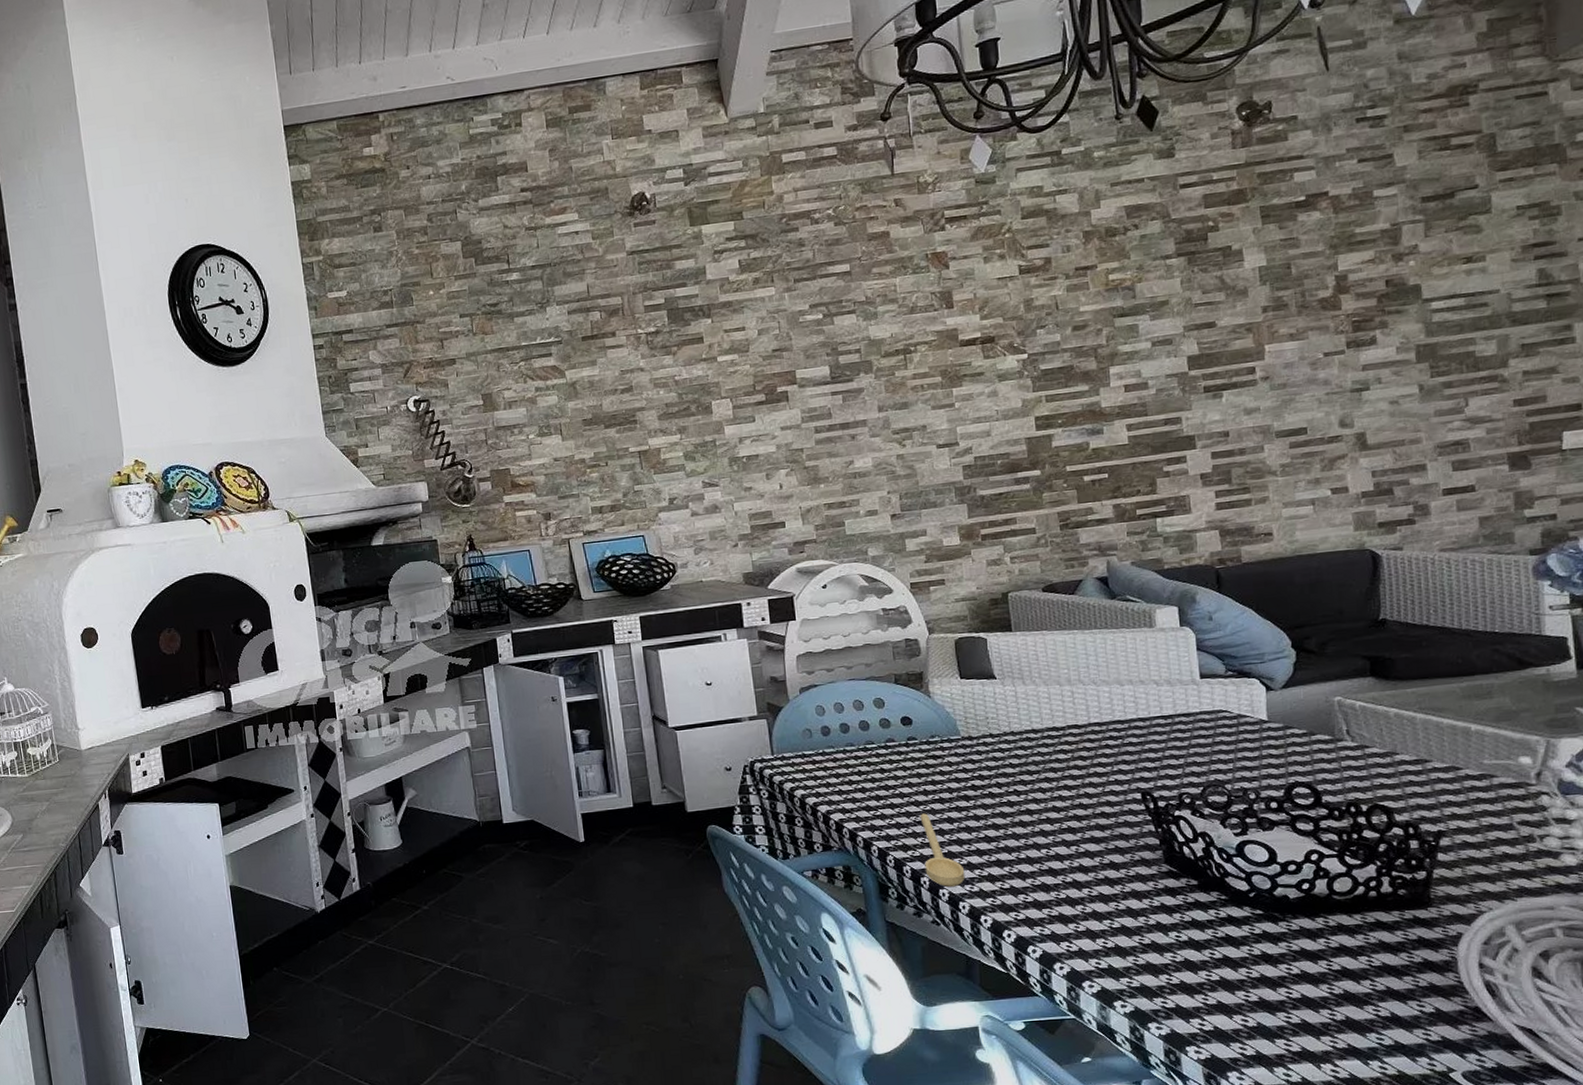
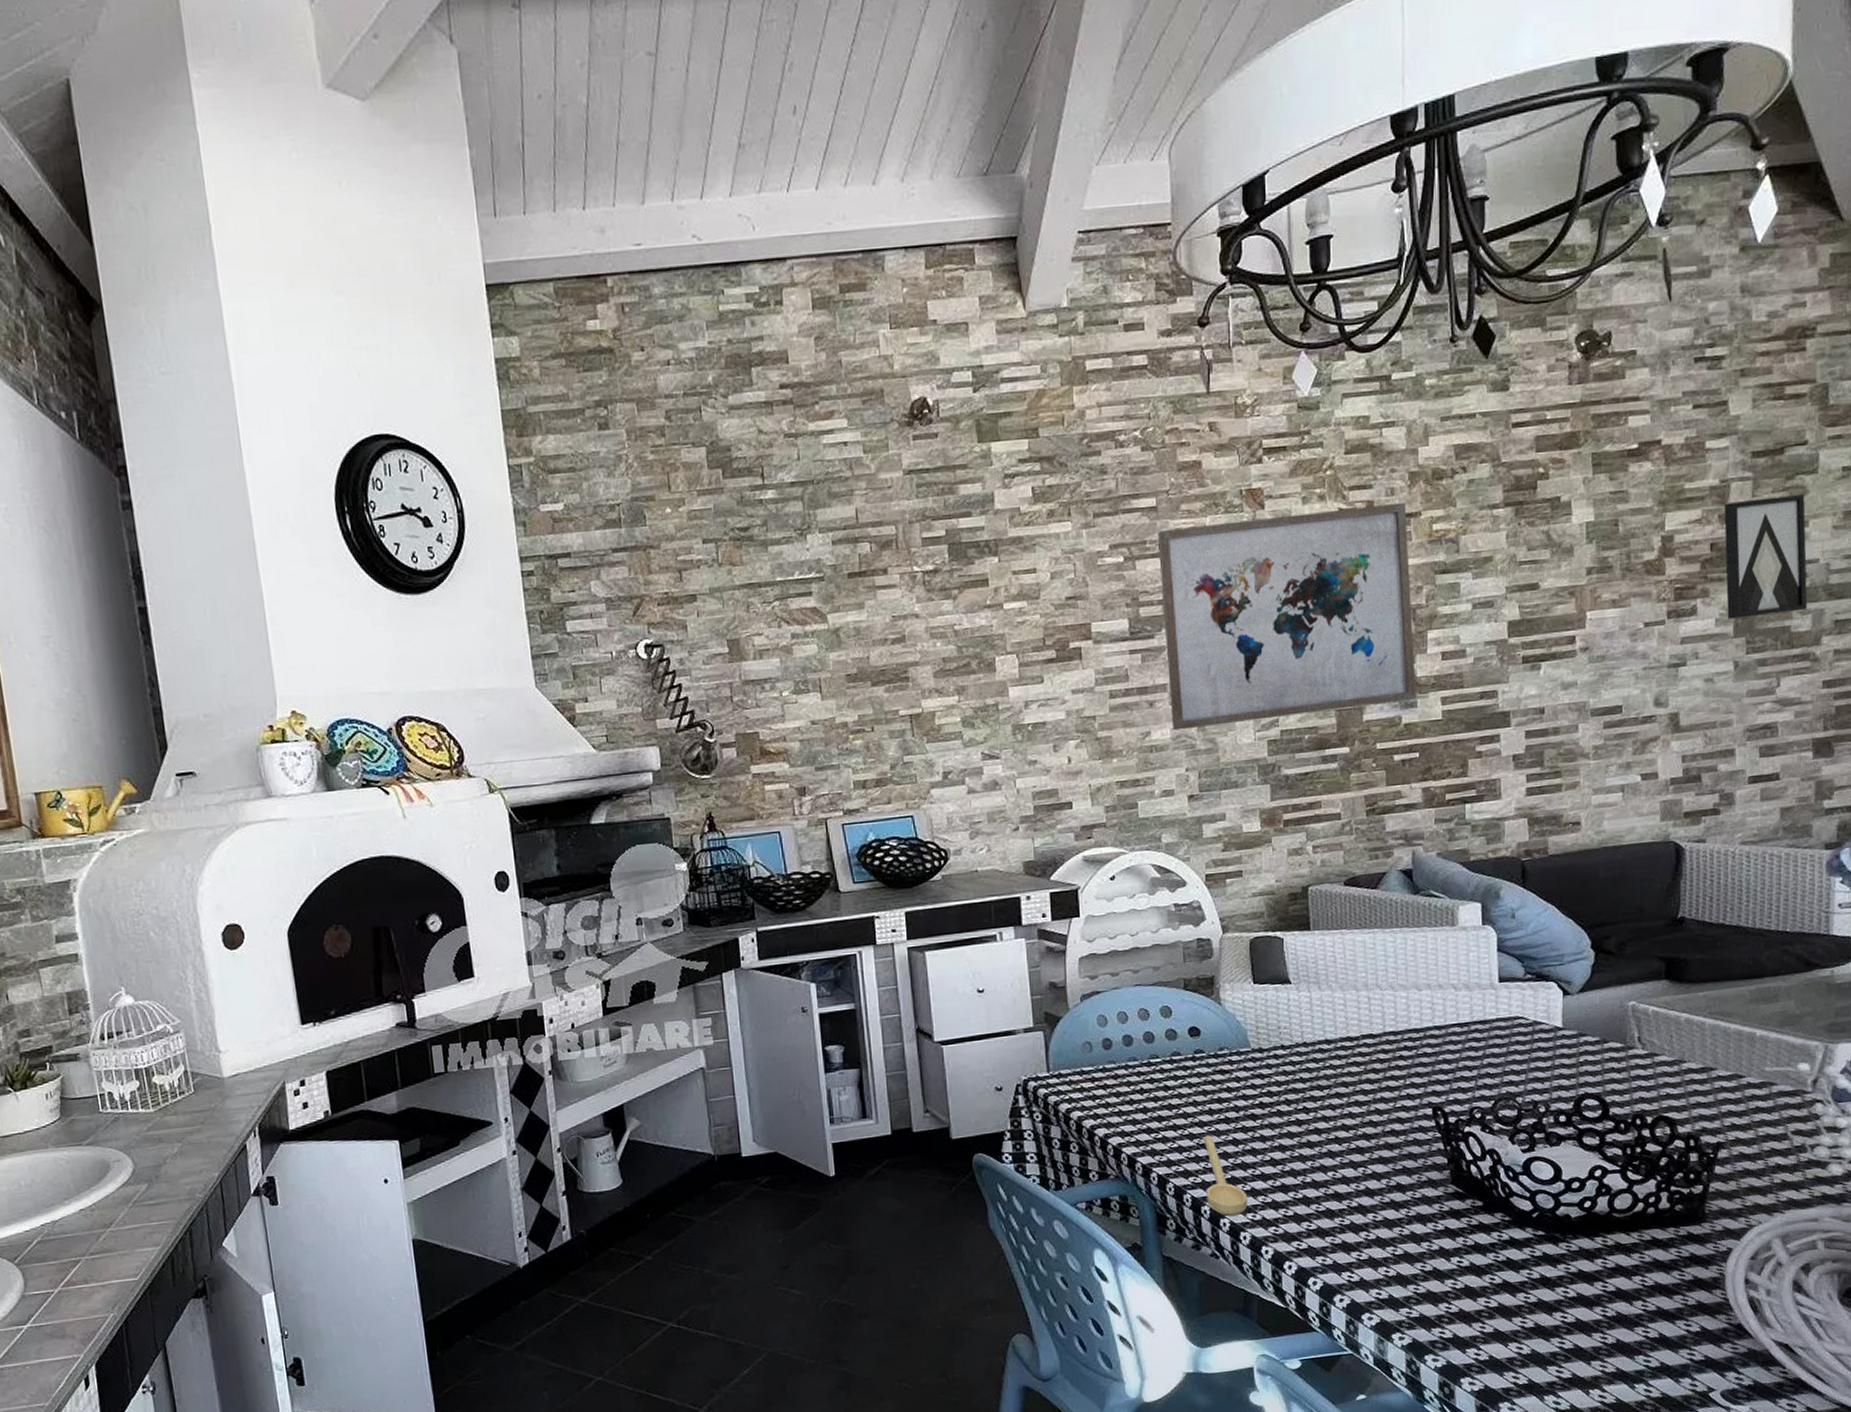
wall art: none [853,257,1103,460] -> present [1158,502,1417,731]
wall art: none [1397,231,1491,347] -> present [1724,493,1808,619]

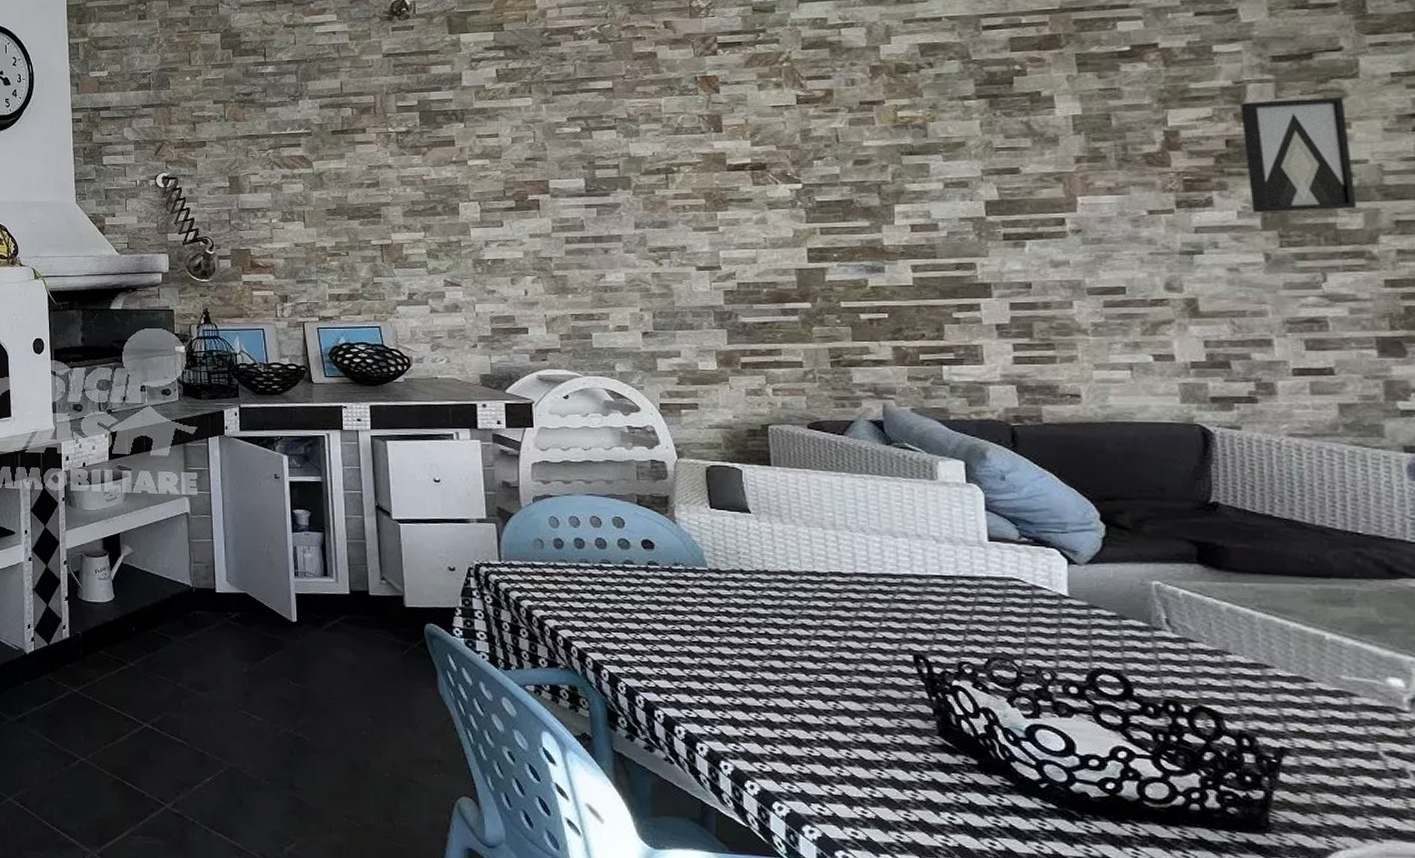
wall art: present [1158,502,1417,731] -> none [614,91,885,275]
spoon: present [1203,1135,1248,1217] -> none [657,643,705,726]

